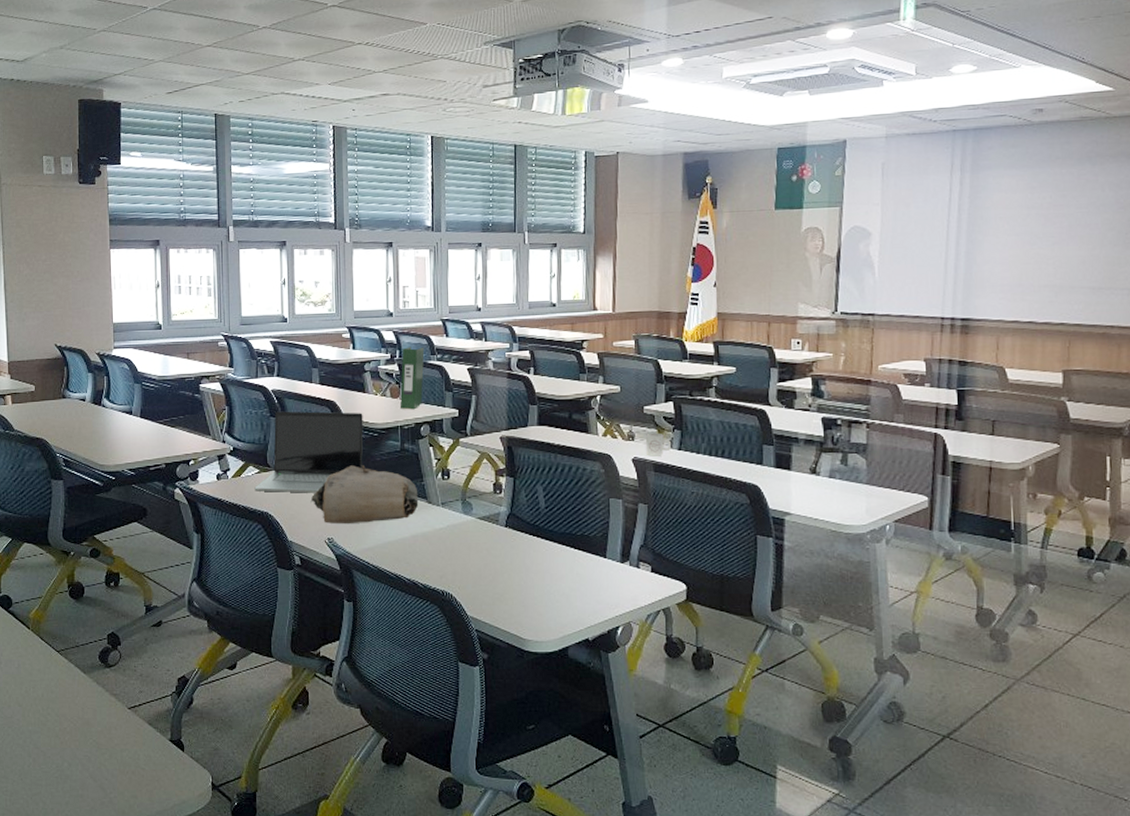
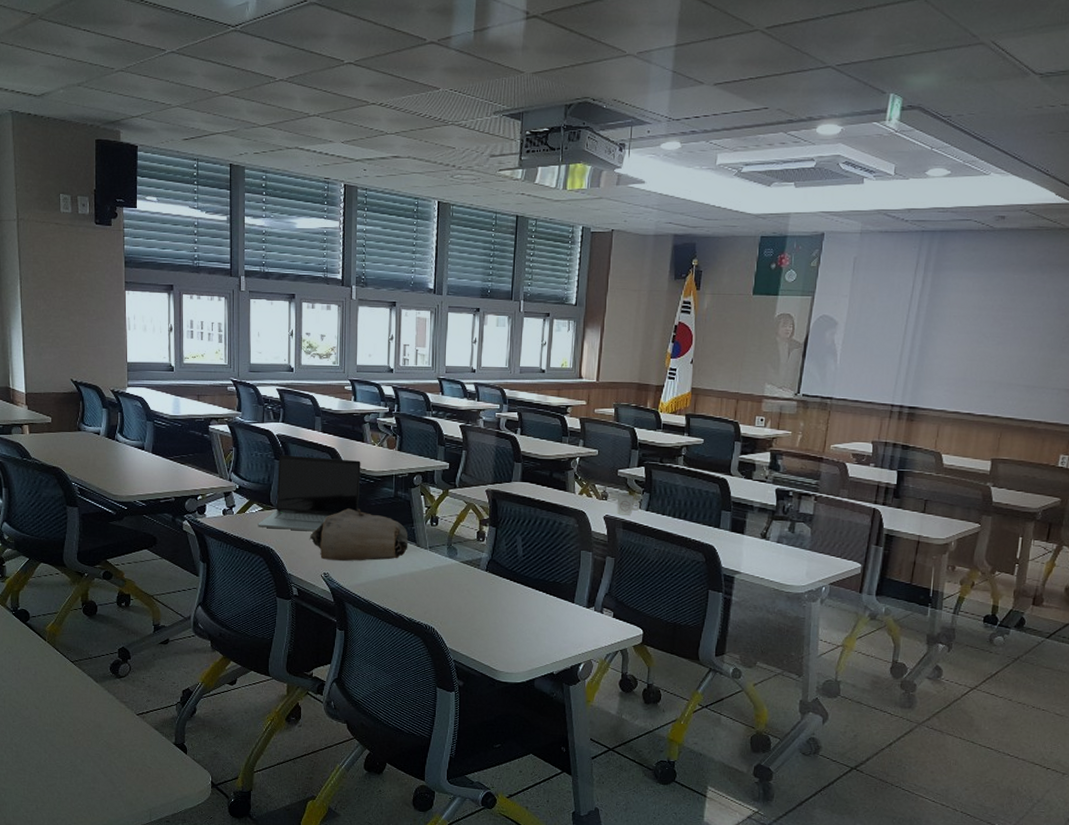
binder: present [400,347,425,410] -> none [396,402,421,461]

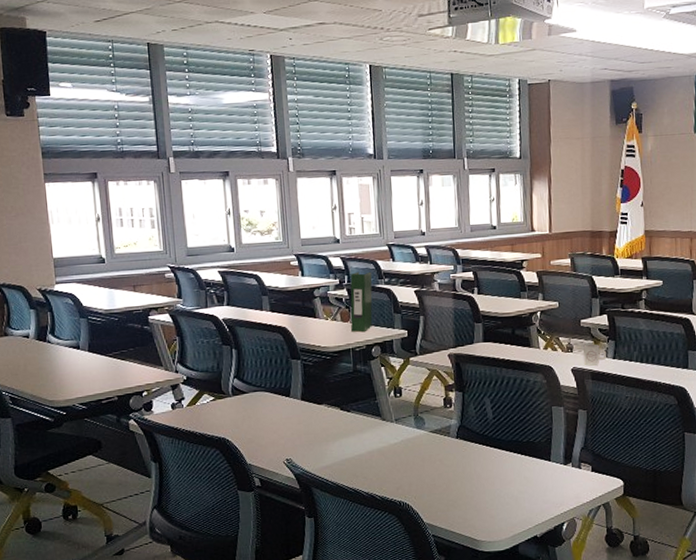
laptop: present [258,455,361,532] -> none [210,337,317,418]
bag: present [309,508,409,561] -> none [267,387,373,445]
binder: none [396,402,421,461] -> present [350,271,373,333]

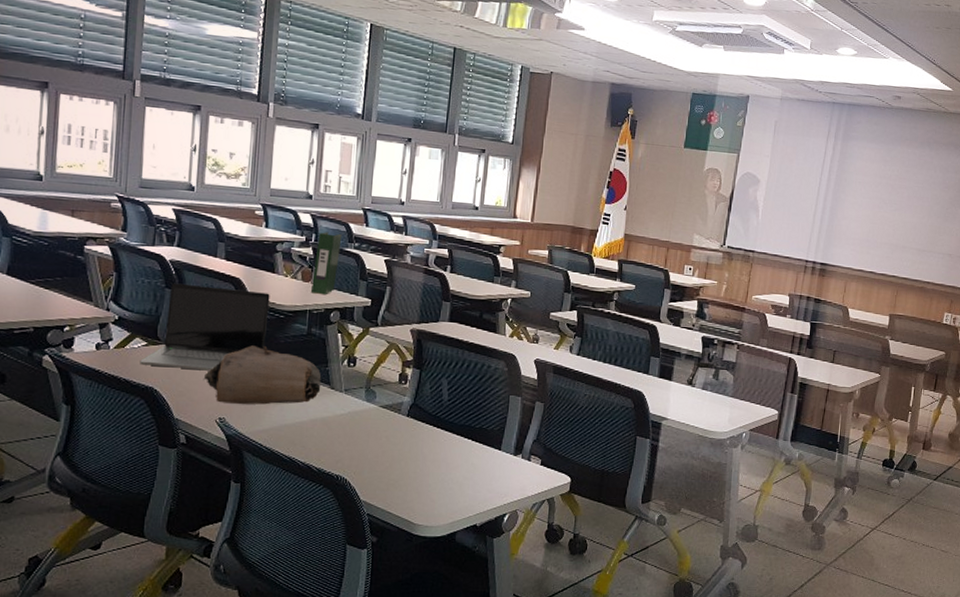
laptop: none [210,337,317,418] -> present [140,283,270,371]
bag: none [267,387,373,445] -> present [203,345,322,405]
mug: present [583,343,607,366] -> none [547,337,572,360]

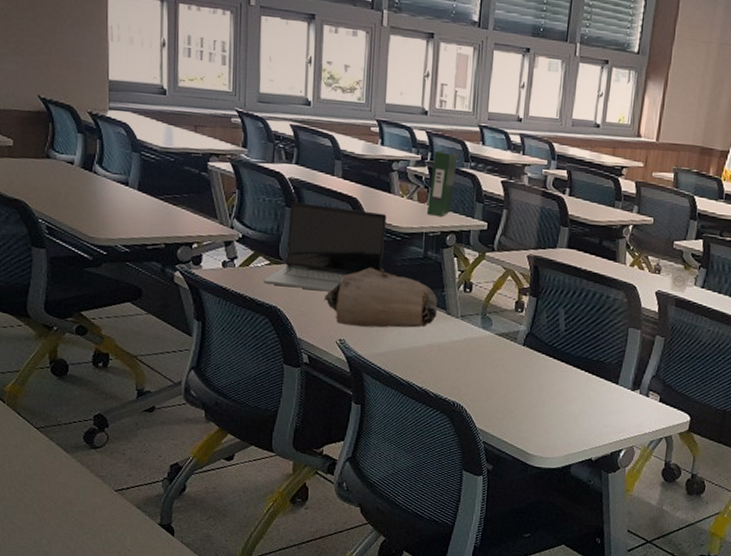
mug: none [547,337,572,360] -> present [669,268,696,292]

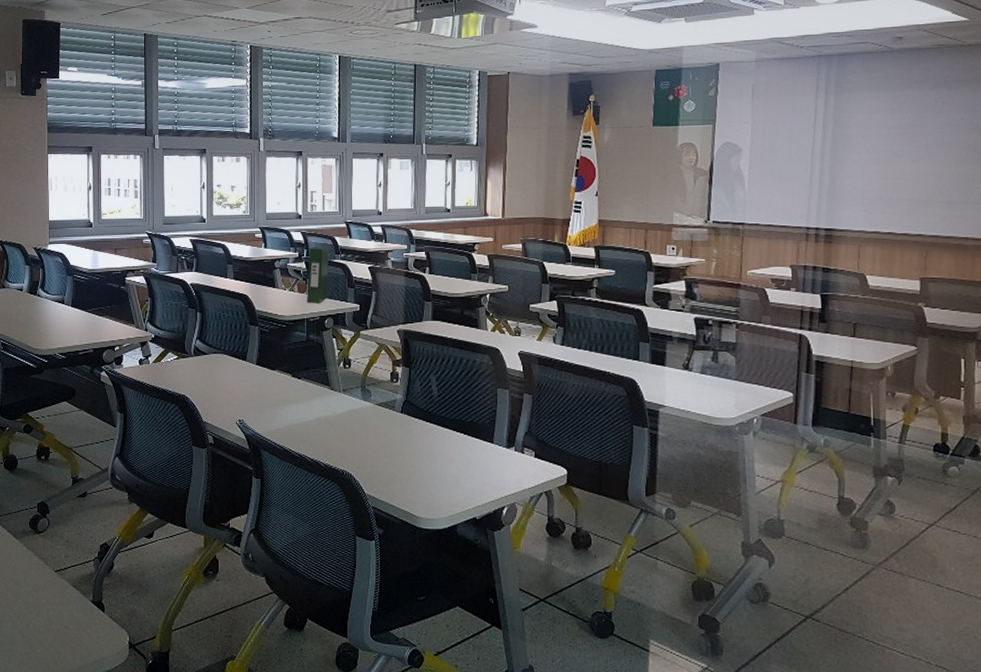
laptop: present [263,201,387,292] -> none [173,303,273,378]
bag: present [323,267,438,328] -> none [223,354,322,407]
mug: present [669,268,696,292] -> none [530,329,555,351]

